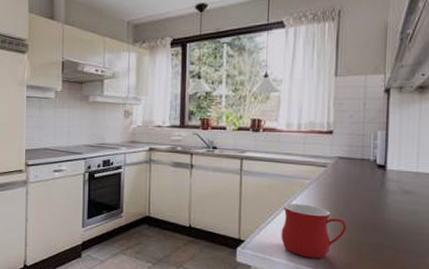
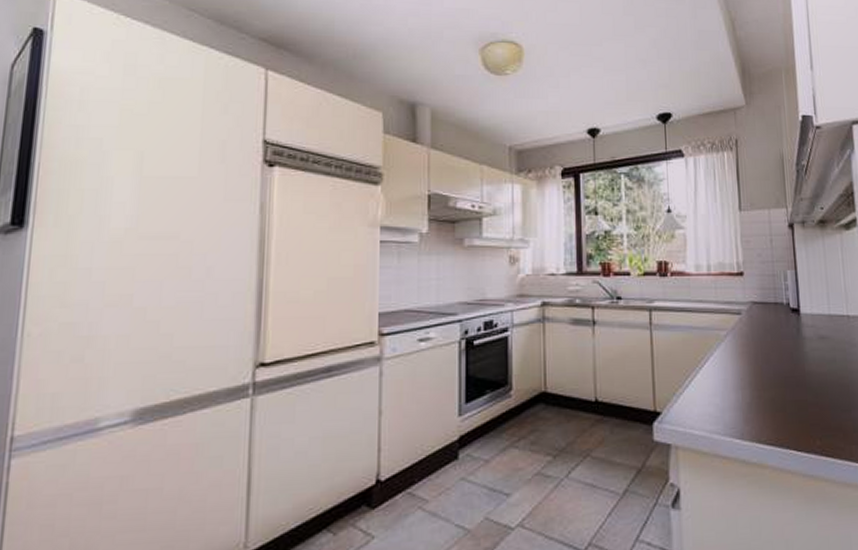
mug: present [281,203,346,259] -> none [700,360,769,427]

